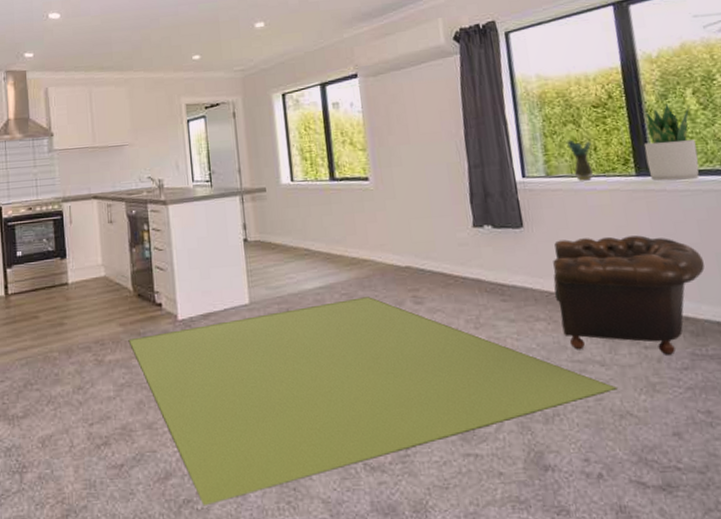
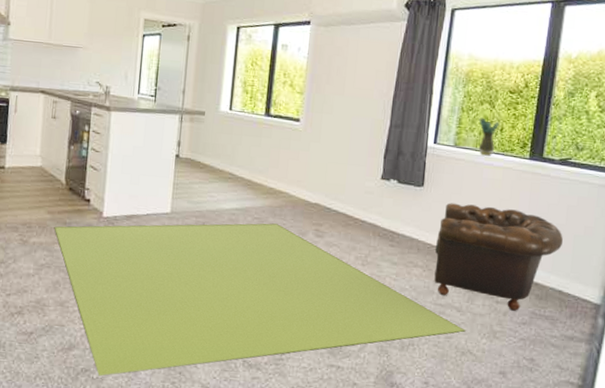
planter: present [644,104,699,182] -> none [540,101,590,171]

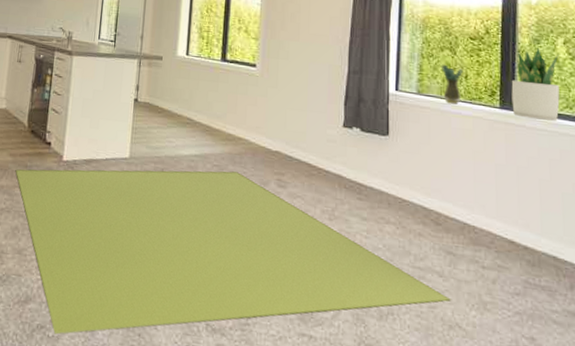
armchair: present [434,203,563,311] -> none [407,153,550,279]
planter: none [540,101,590,171] -> present [511,48,560,122]

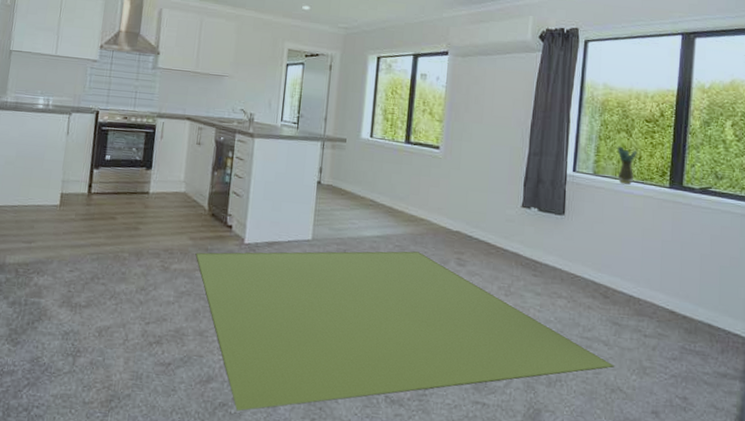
planter: present [511,48,560,122] -> none [680,130,726,200]

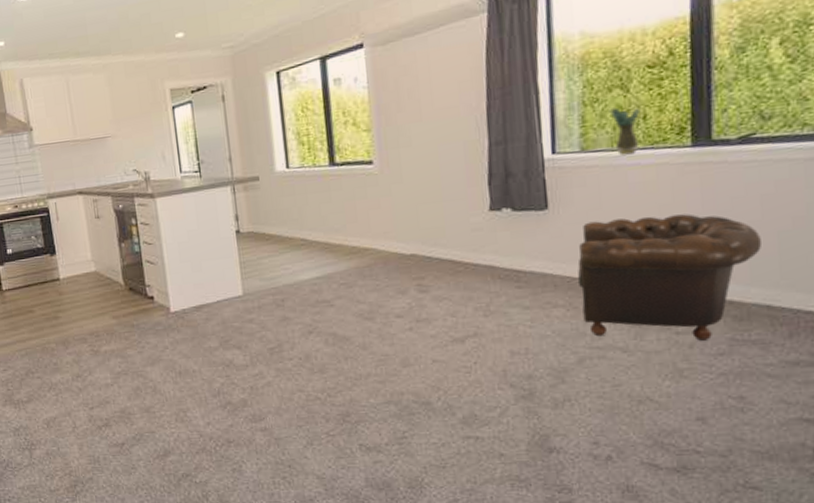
area rug: present [195,251,614,412] -> none [122,286,639,480]
armchair: none [578,231,709,346] -> present [577,213,761,341]

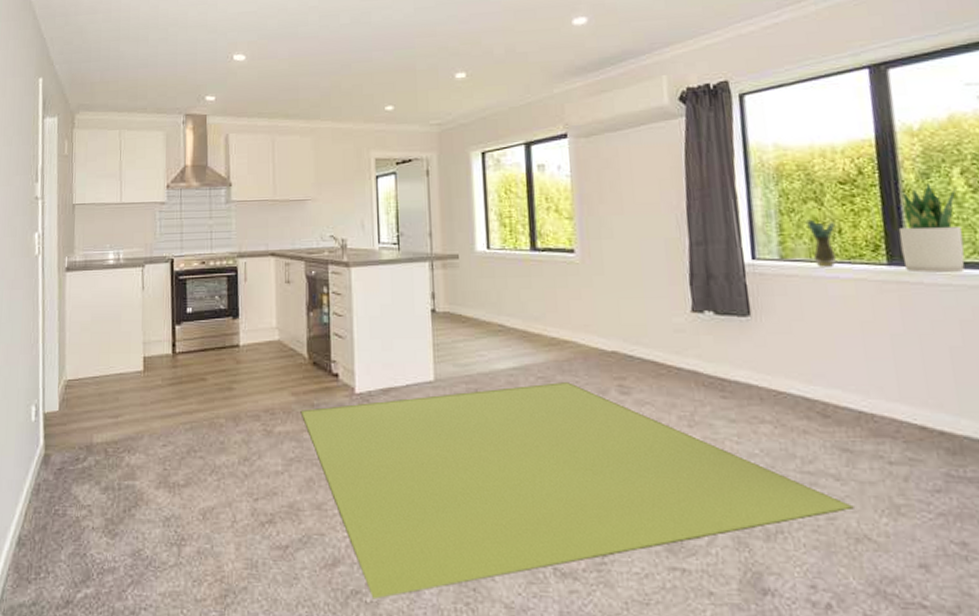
area rug: none [122,286,639,480] -> present [300,382,854,600]
armchair: present [577,213,761,341] -> none [783,332,966,474]
planter: none [706,58,775,152] -> present [898,184,965,274]

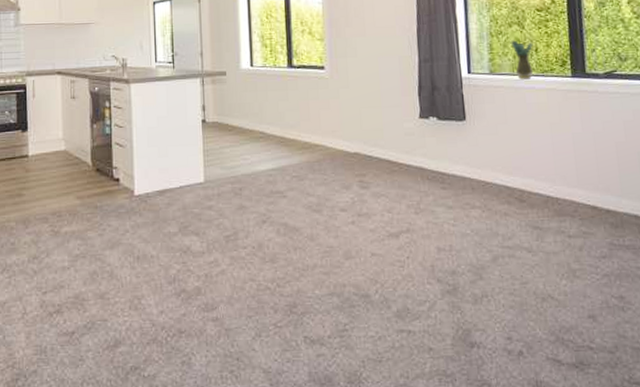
area rug: present [300,382,854,600] -> none [85,180,541,374]
planter: present [898,184,965,274] -> none [580,11,629,84]

